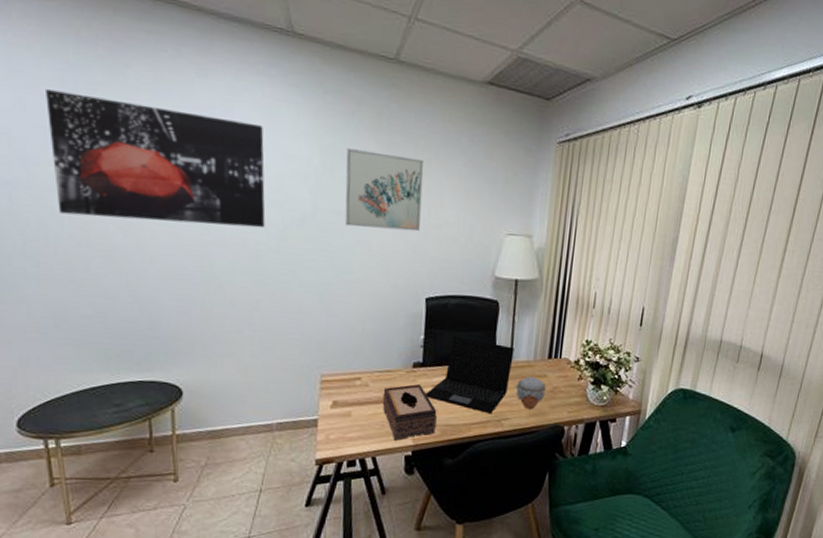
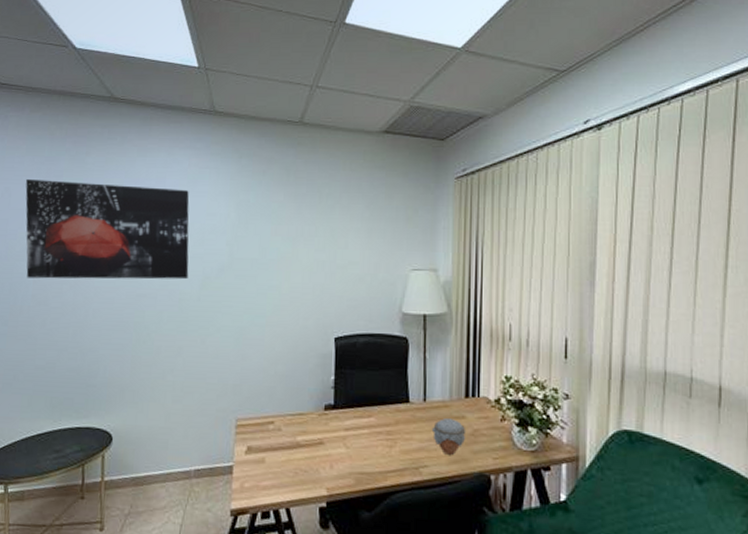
wall art: present [344,147,424,232] -> none [257,201,329,273]
tissue box: present [382,383,437,441] -> none [295,427,351,490]
laptop: present [425,336,514,413] -> none [338,376,428,460]

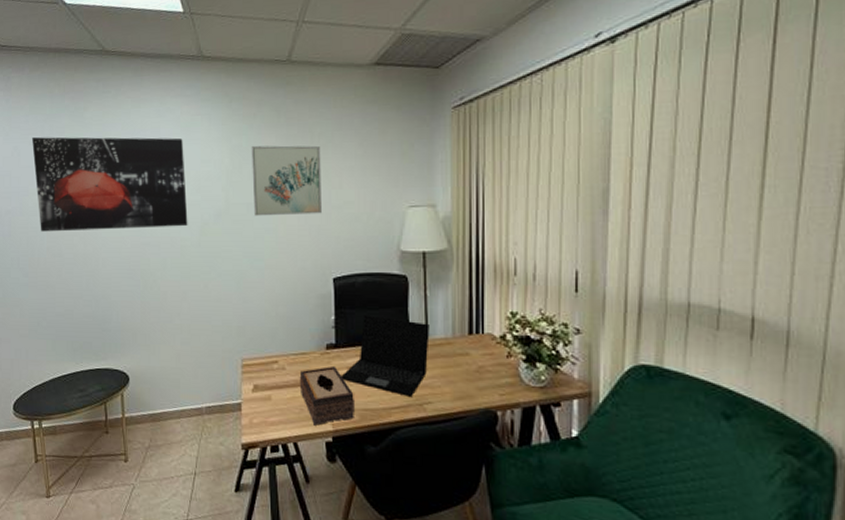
wall art: none [257,201,329,273] -> present [251,145,322,216]
tissue box: none [295,427,351,490] -> present [299,365,356,426]
laptop: none [338,376,428,460] -> present [341,315,429,396]
jar: present [431,418,466,455] -> none [434,356,471,391]

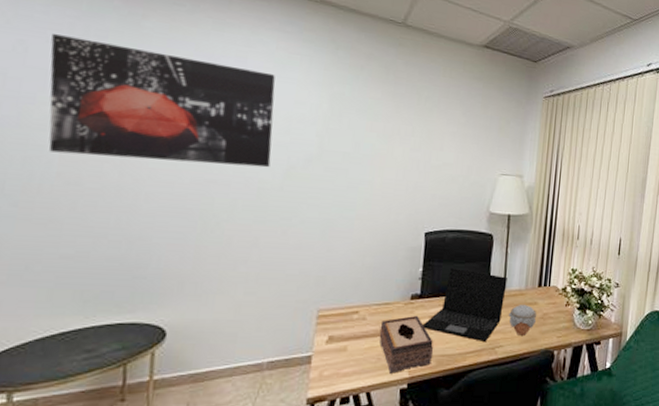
wall art: present [251,145,322,216] -> none [349,96,426,172]
jar: none [434,356,471,391] -> present [508,305,537,335]

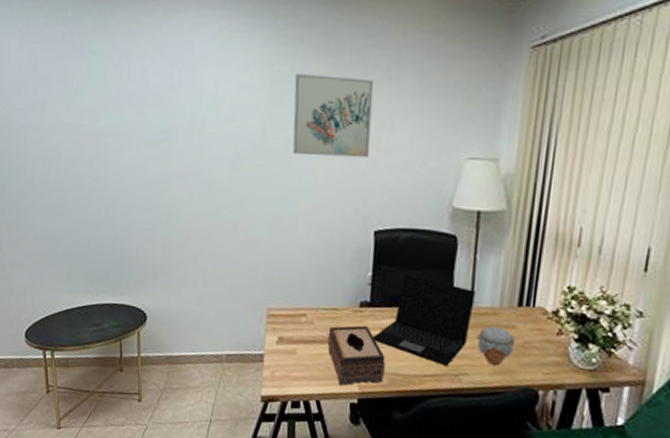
wall art: present [49,34,275,168] -> none [50,44,220,159]
wall art: none [349,96,426,172] -> present [292,72,374,158]

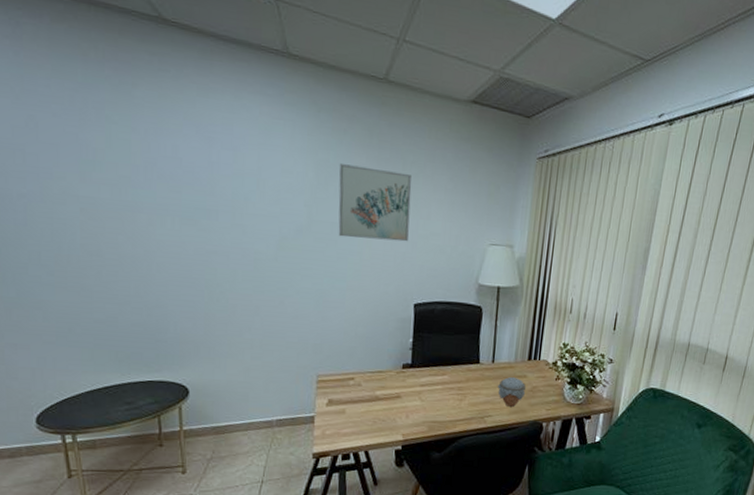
tissue box: present [327,325,385,386] -> none [374,383,425,436]
laptop: present [373,274,476,366] -> none [414,339,497,411]

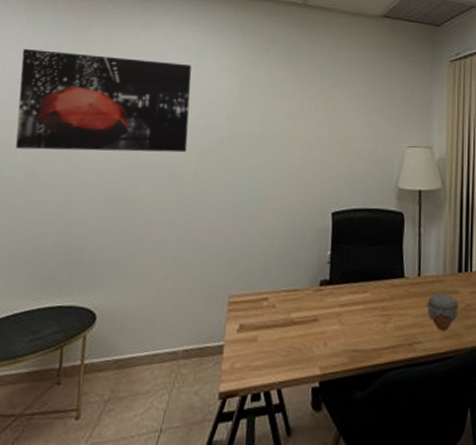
wall art: none [55,108,264,239] -> present [15,49,192,153]
wall art: present [338,162,412,242] -> none [257,78,329,149]

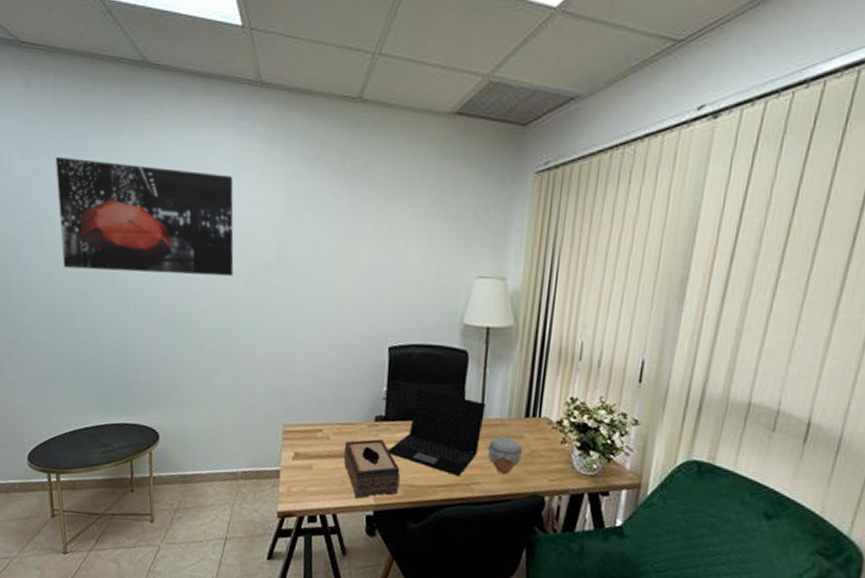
tissue box: none [289,303,345,369] -> present [343,438,400,499]
laptop: none [333,251,422,336] -> present [388,389,486,476]

